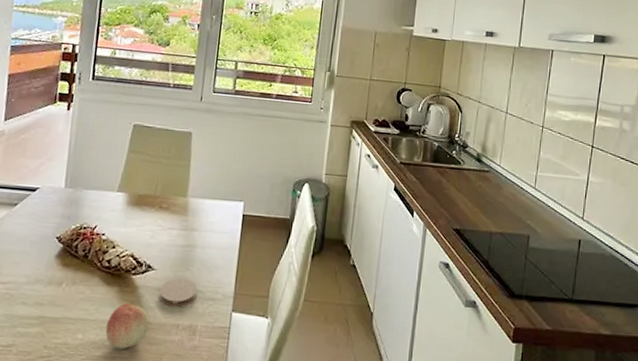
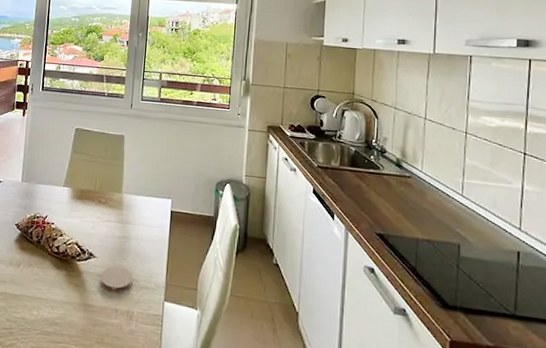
fruit: present [105,303,149,349] -> none [55,286,92,328]

